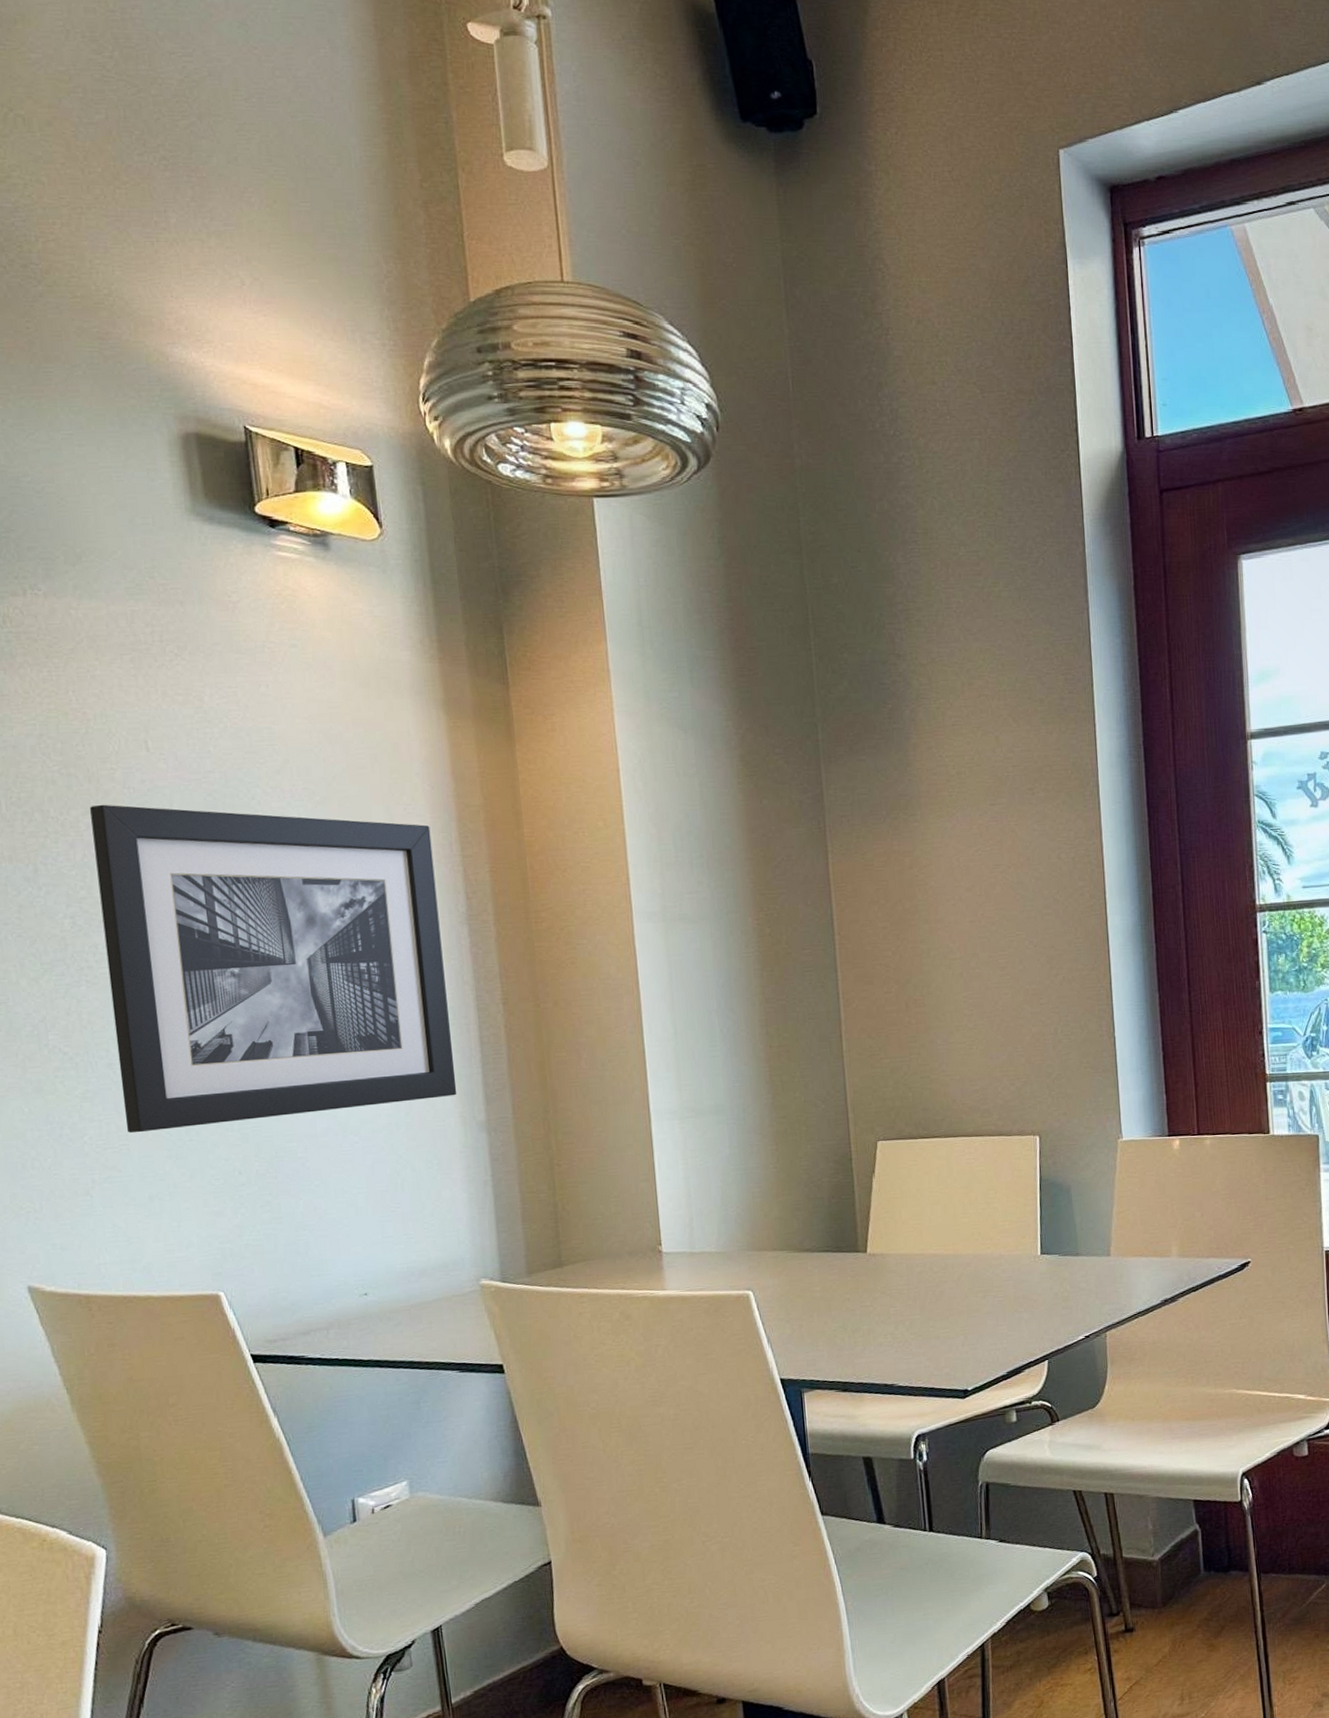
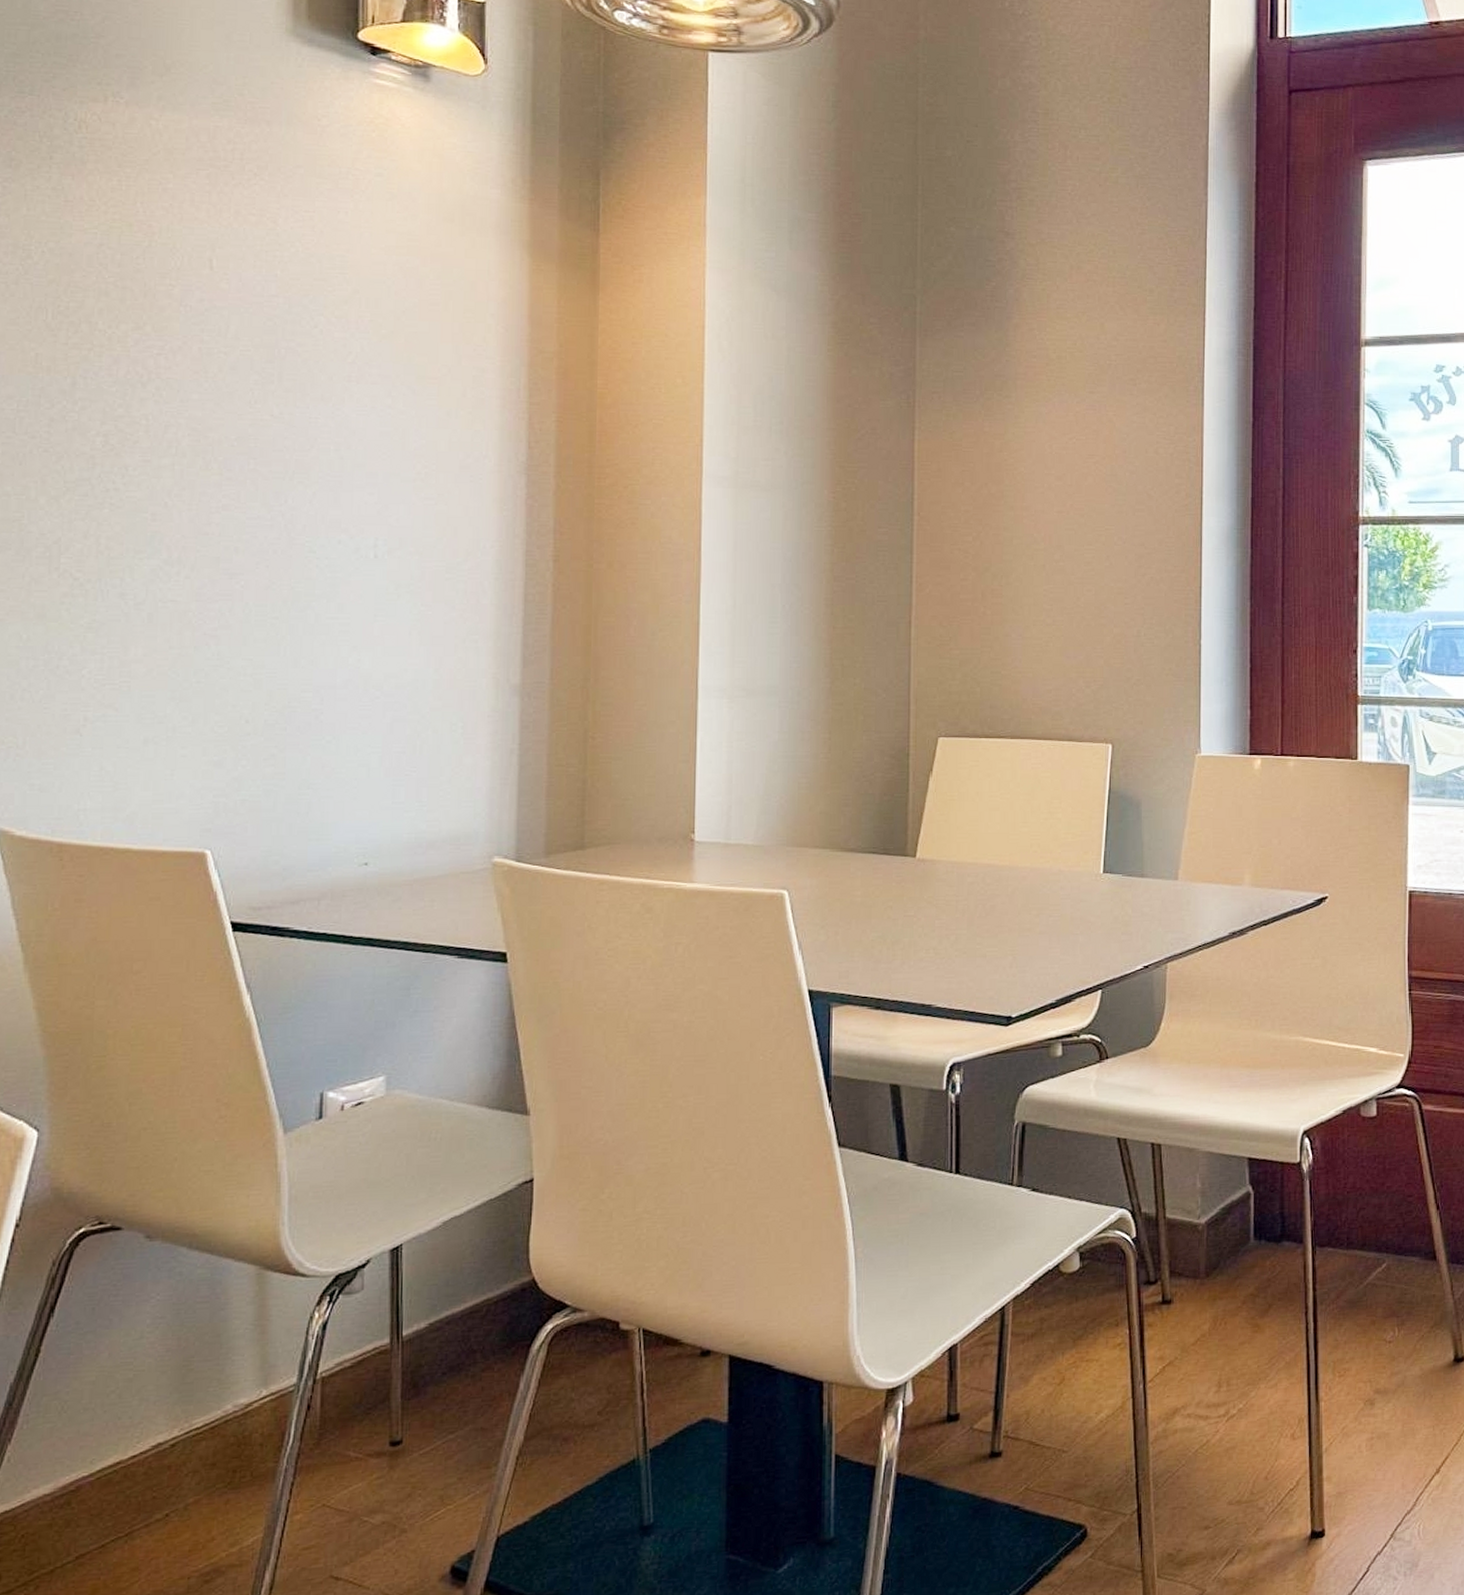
wall art: present [90,804,457,1134] -> none [130,320,499,670]

